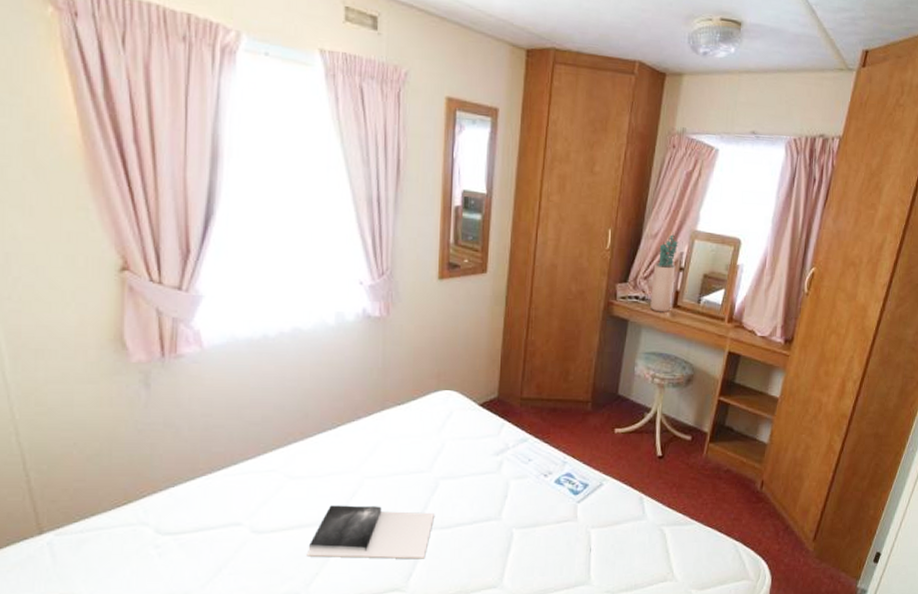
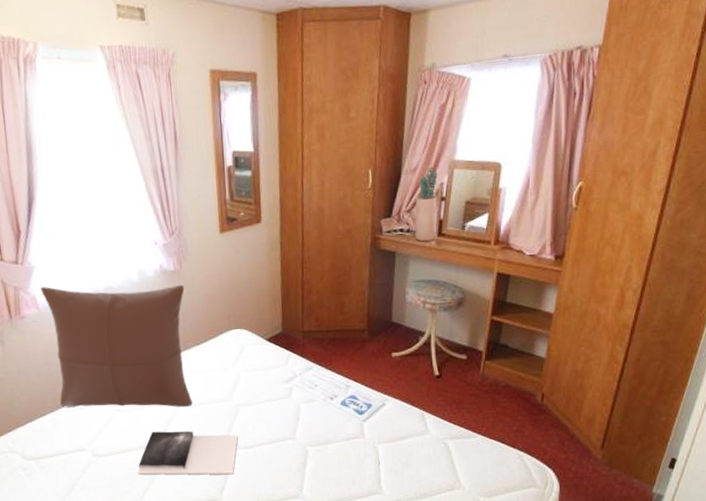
pillow: none [207,321,390,477] -> present [40,284,193,407]

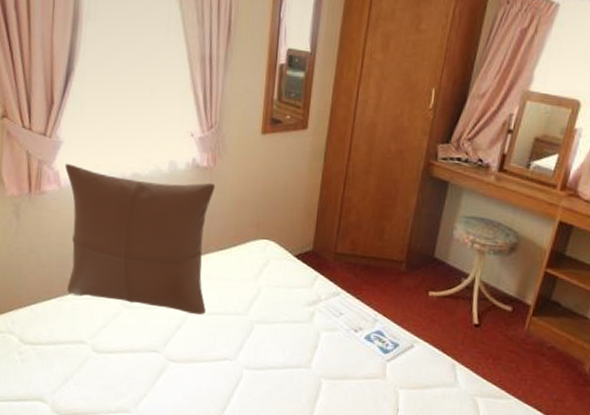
book: present [137,431,238,475] -> none [136,335,248,396]
vase: present [415,163,438,242] -> none [473,91,508,176]

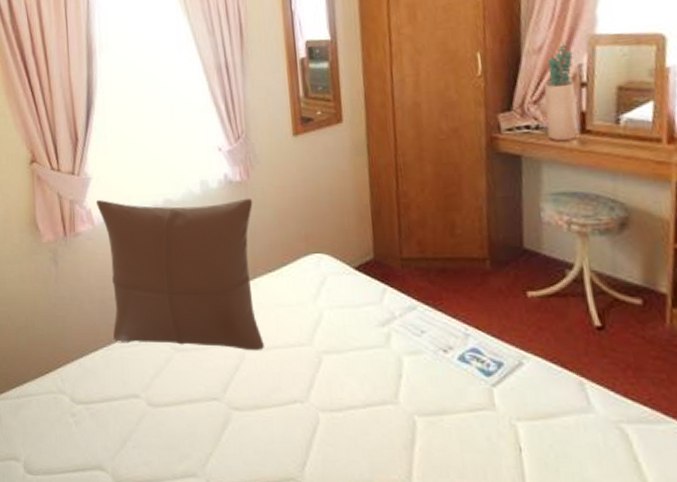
vase: none [473,91,508,176] -> present [543,40,578,142]

